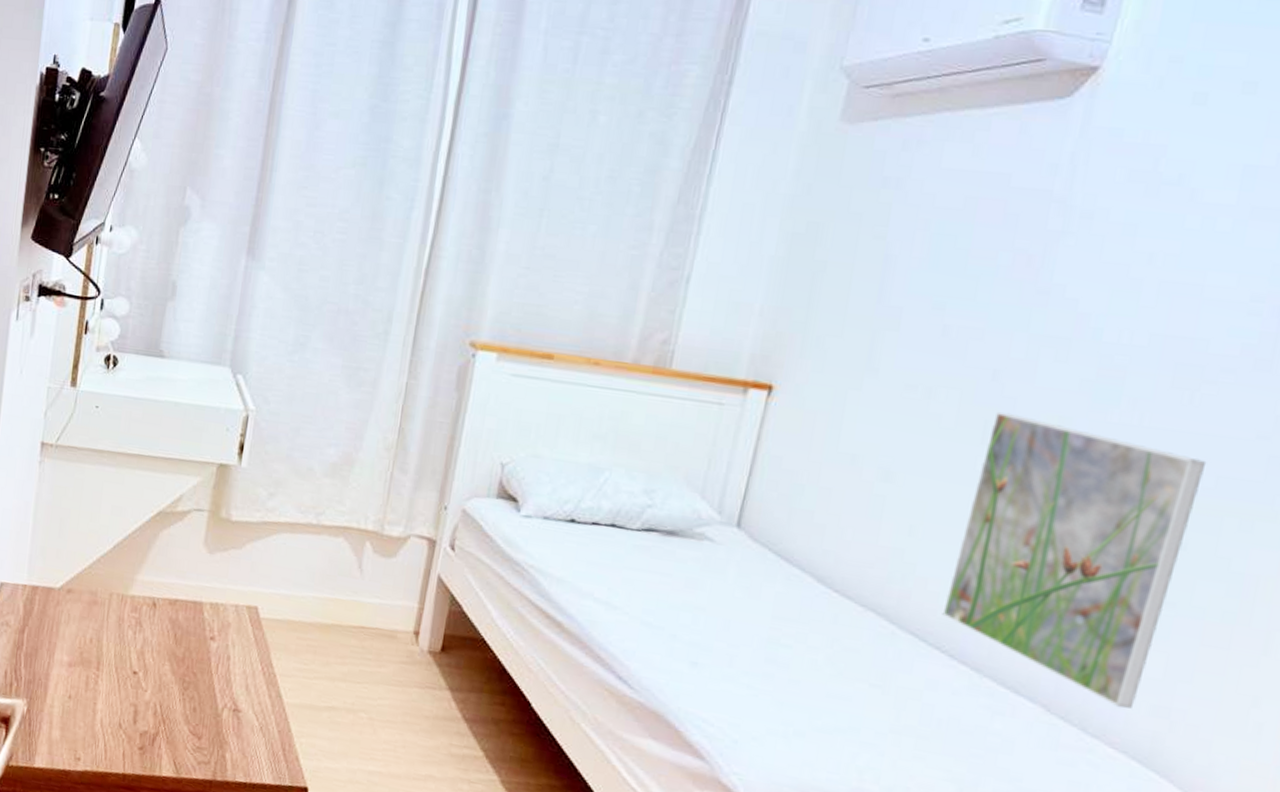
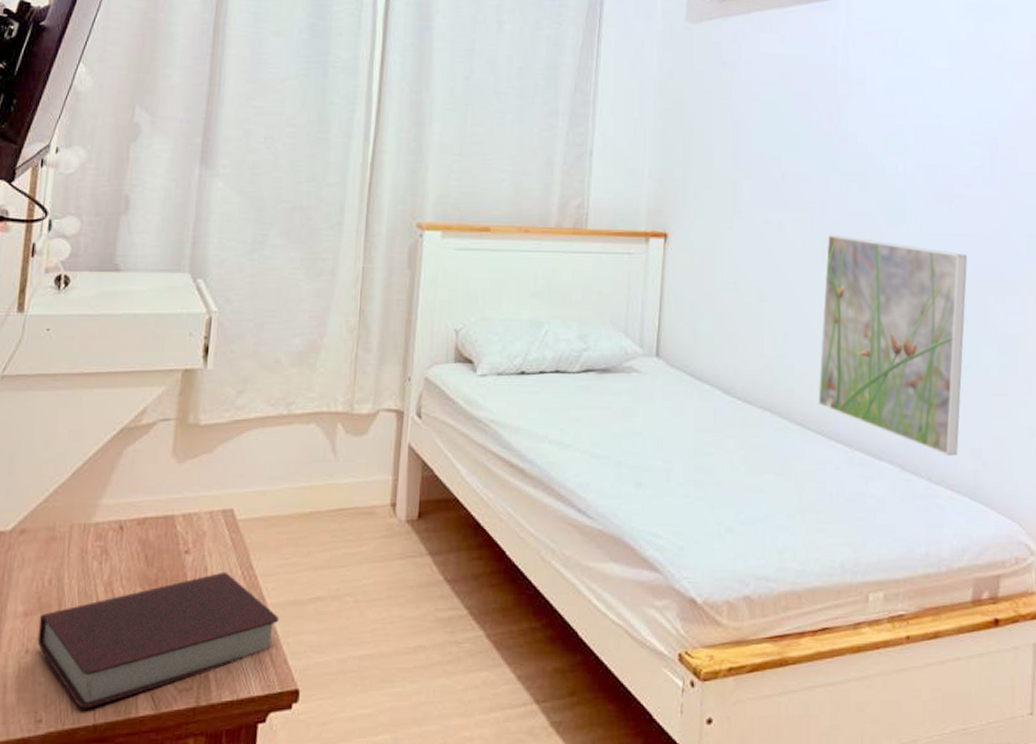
book: none [78,663,294,759] -> present [37,571,279,709]

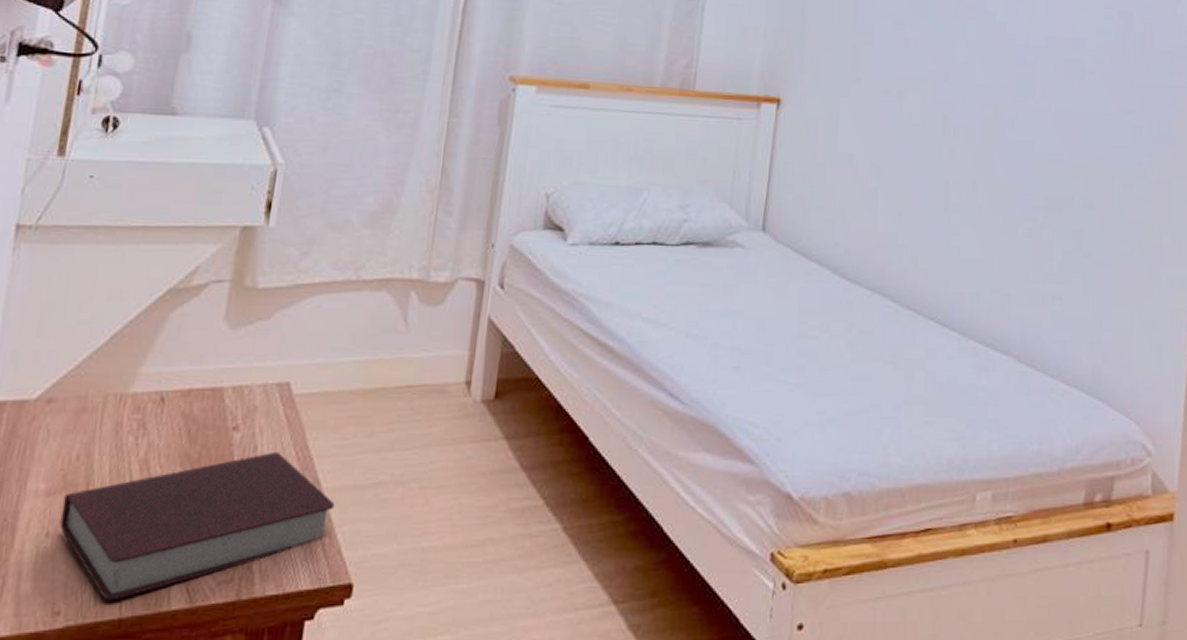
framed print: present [818,234,968,457] -> none [932,107,1096,349]

